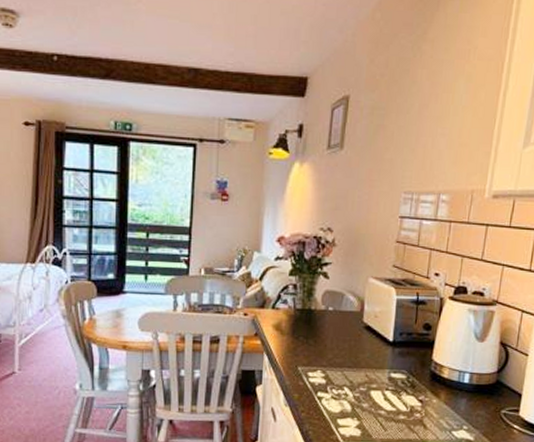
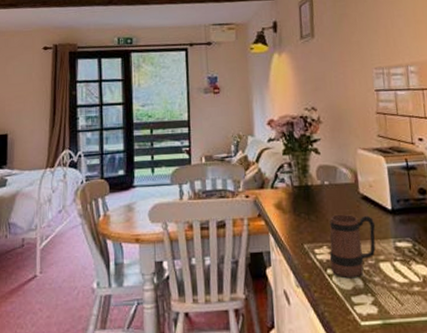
mug: none [321,341,374,403] -> present [329,214,376,278]

